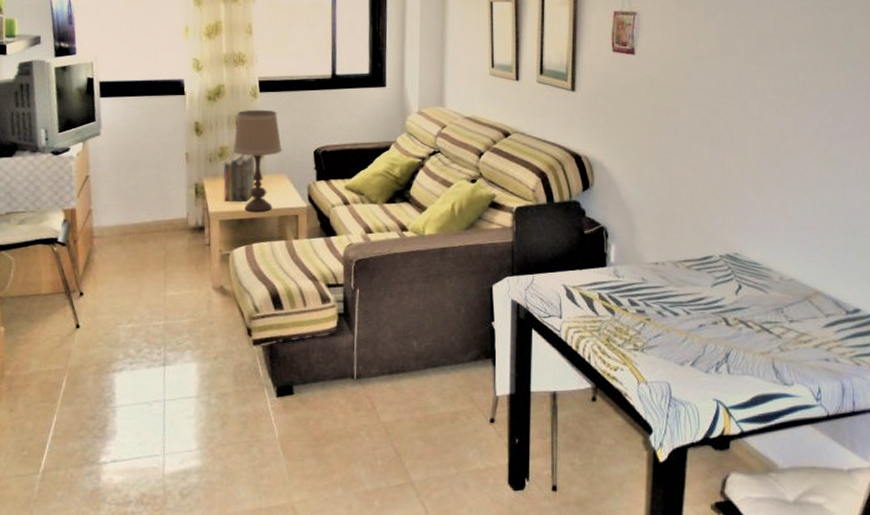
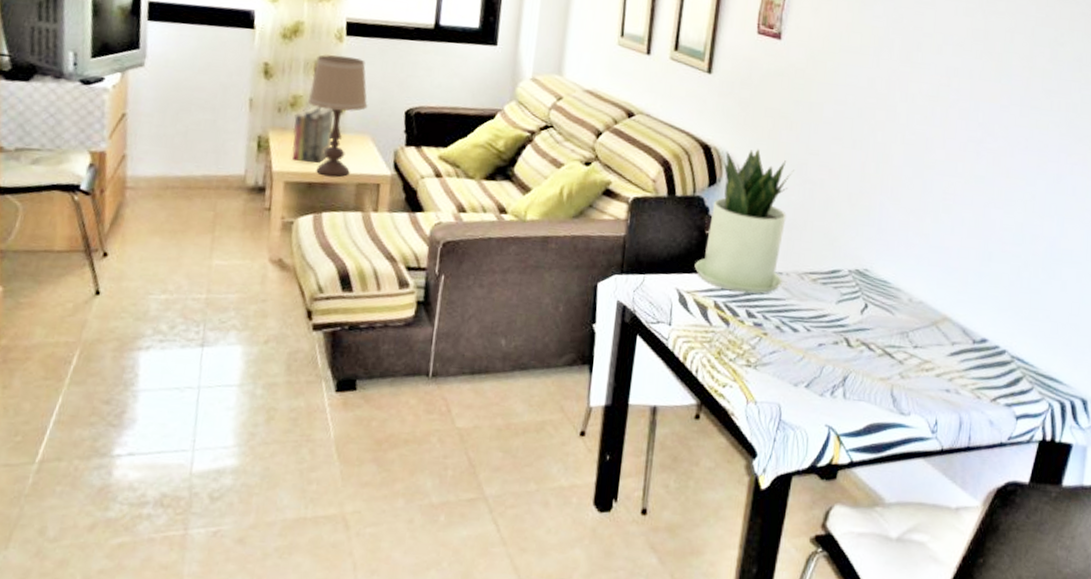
planter: none [577,154,659,284] -> present [694,149,794,294]

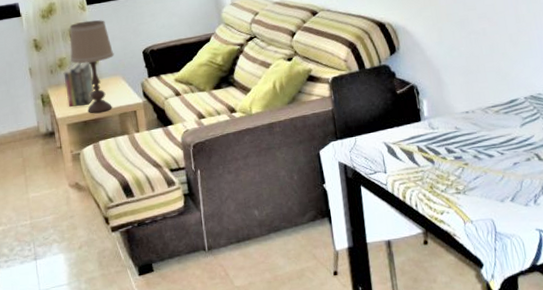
planter: present [694,149,794,294] -> none [394,16,470,135]

